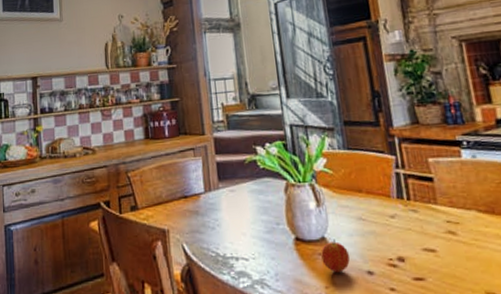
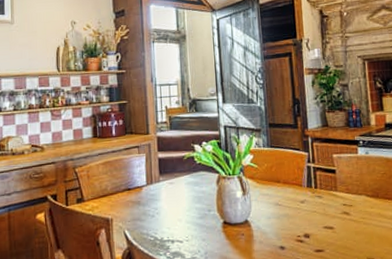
fruit: present [321,239,350,273] -> none [244,221,267,249]

